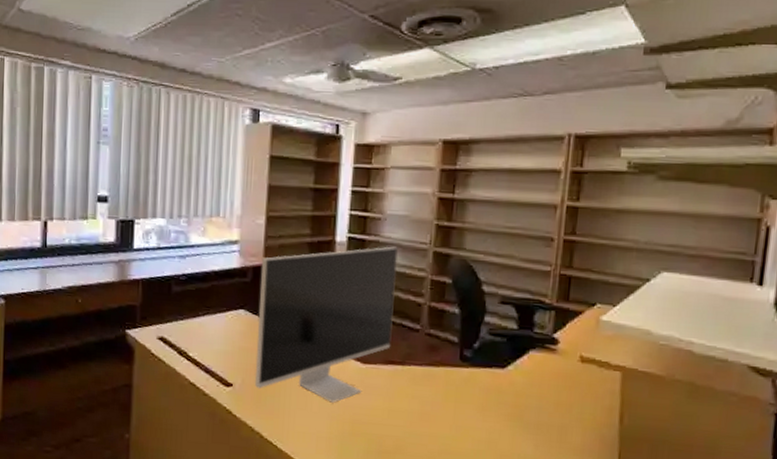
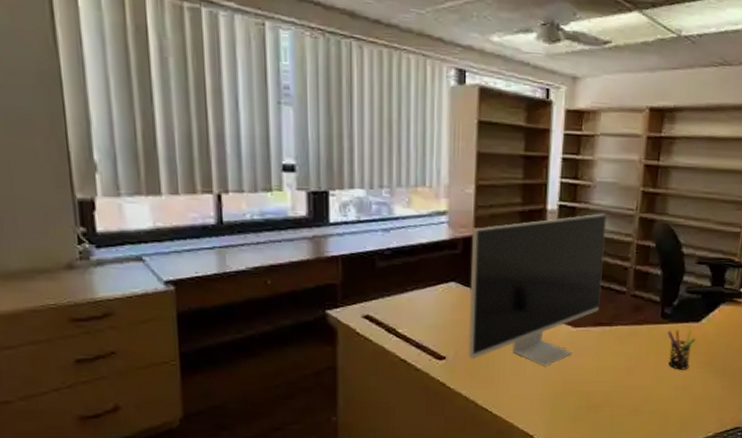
pen holder: none [468,375,501,422] -> present [668,330,696,370]

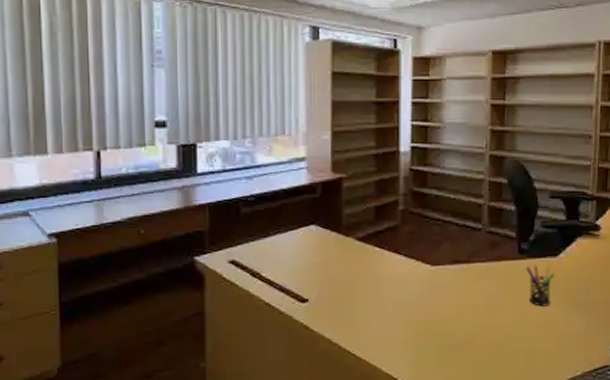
monitor: present [468,213,607,366] -> none [329,153,459,306]

